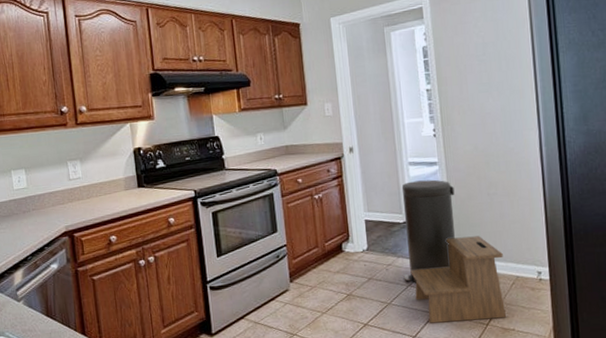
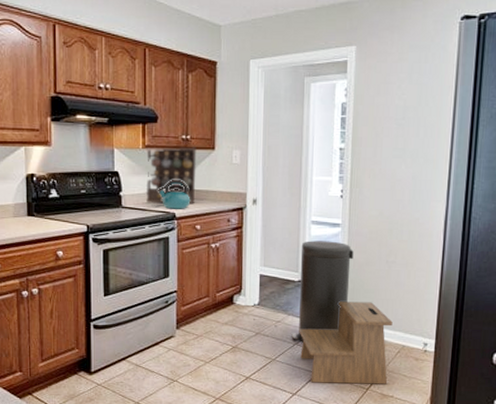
spice rack: none [243,105,295,163] -> present [145,147,197,204]
kettle: none [258,137,290,166] -> present [158,180,191,209]

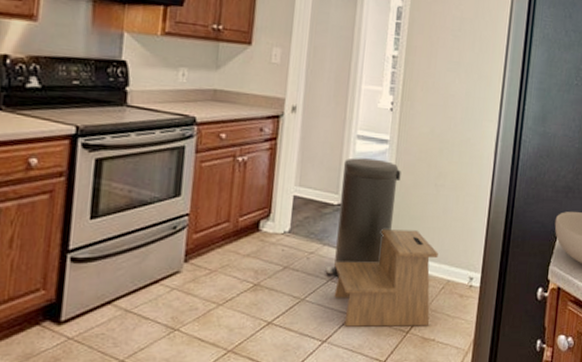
spice rack: present [145,147,197,204] -> none [159,35,230,108]
kettle: present [158,180,191,209] -> none [176,76,217,113]

